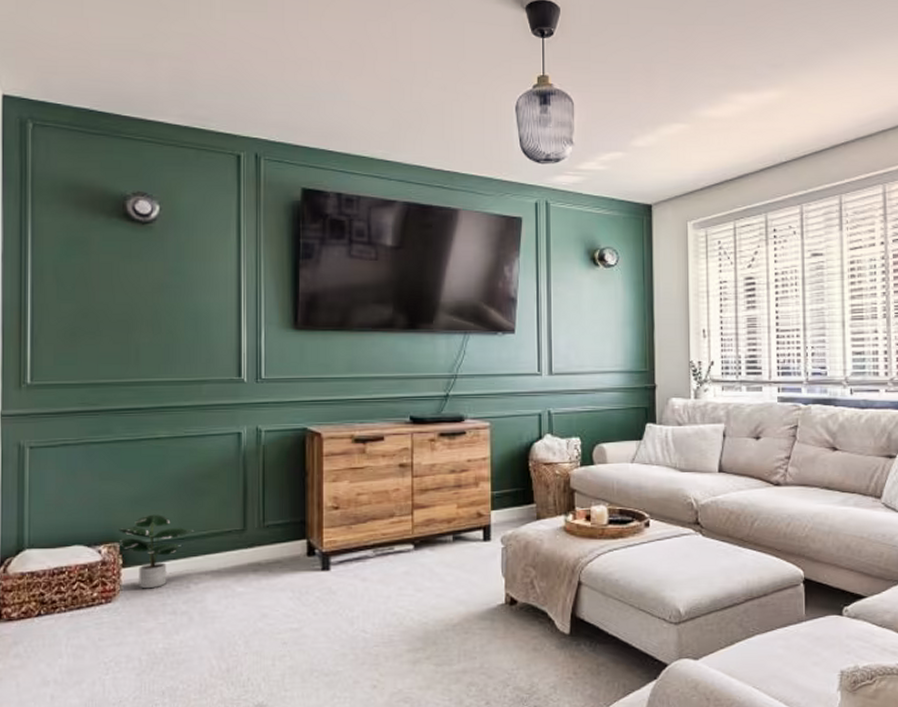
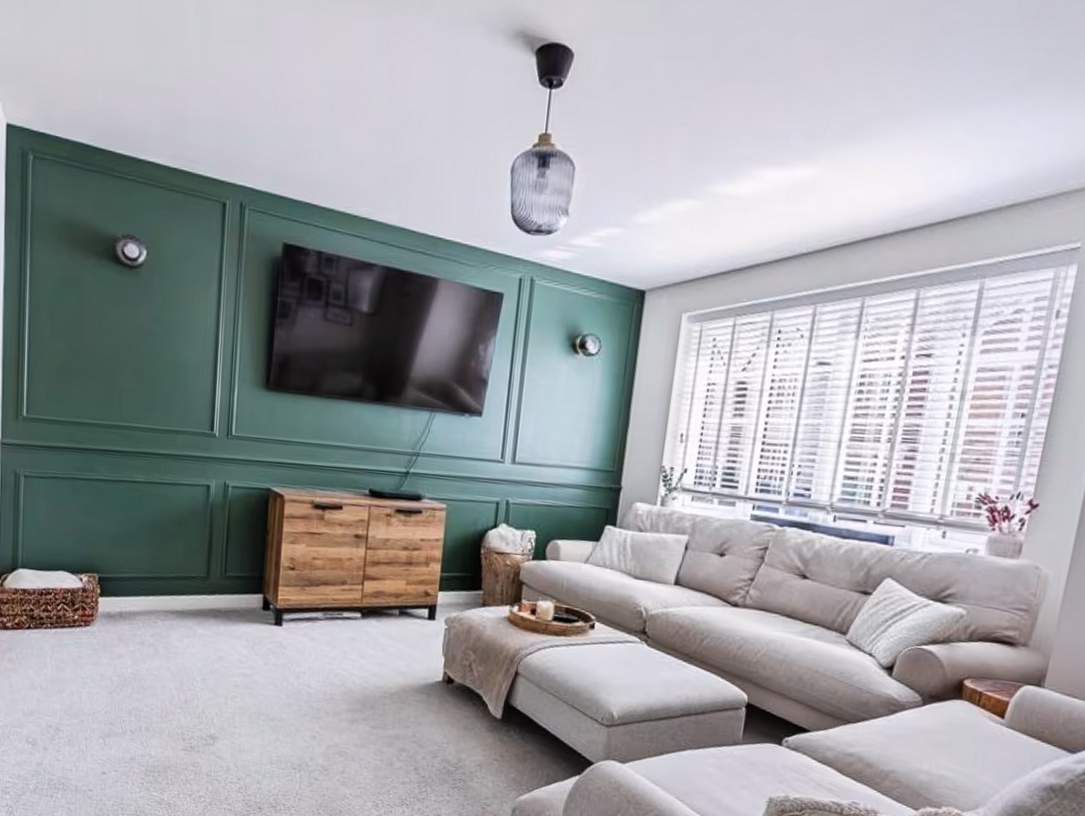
potted plant: present [119,514,195,589] -> none [98,551,164,619]

